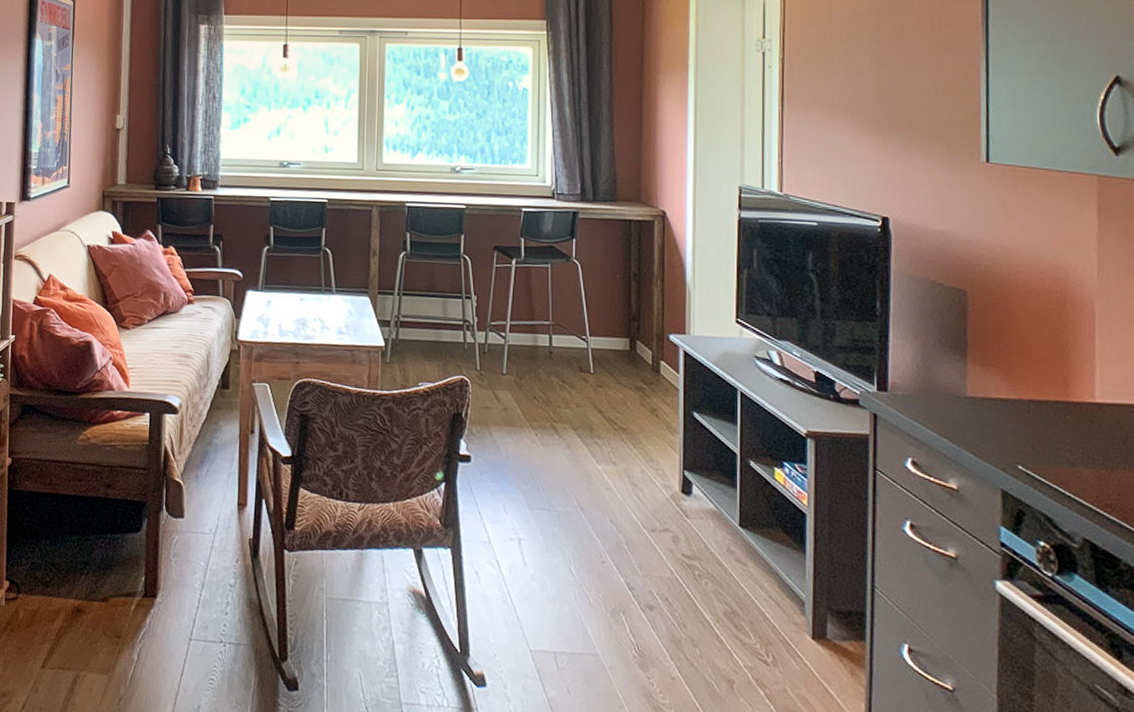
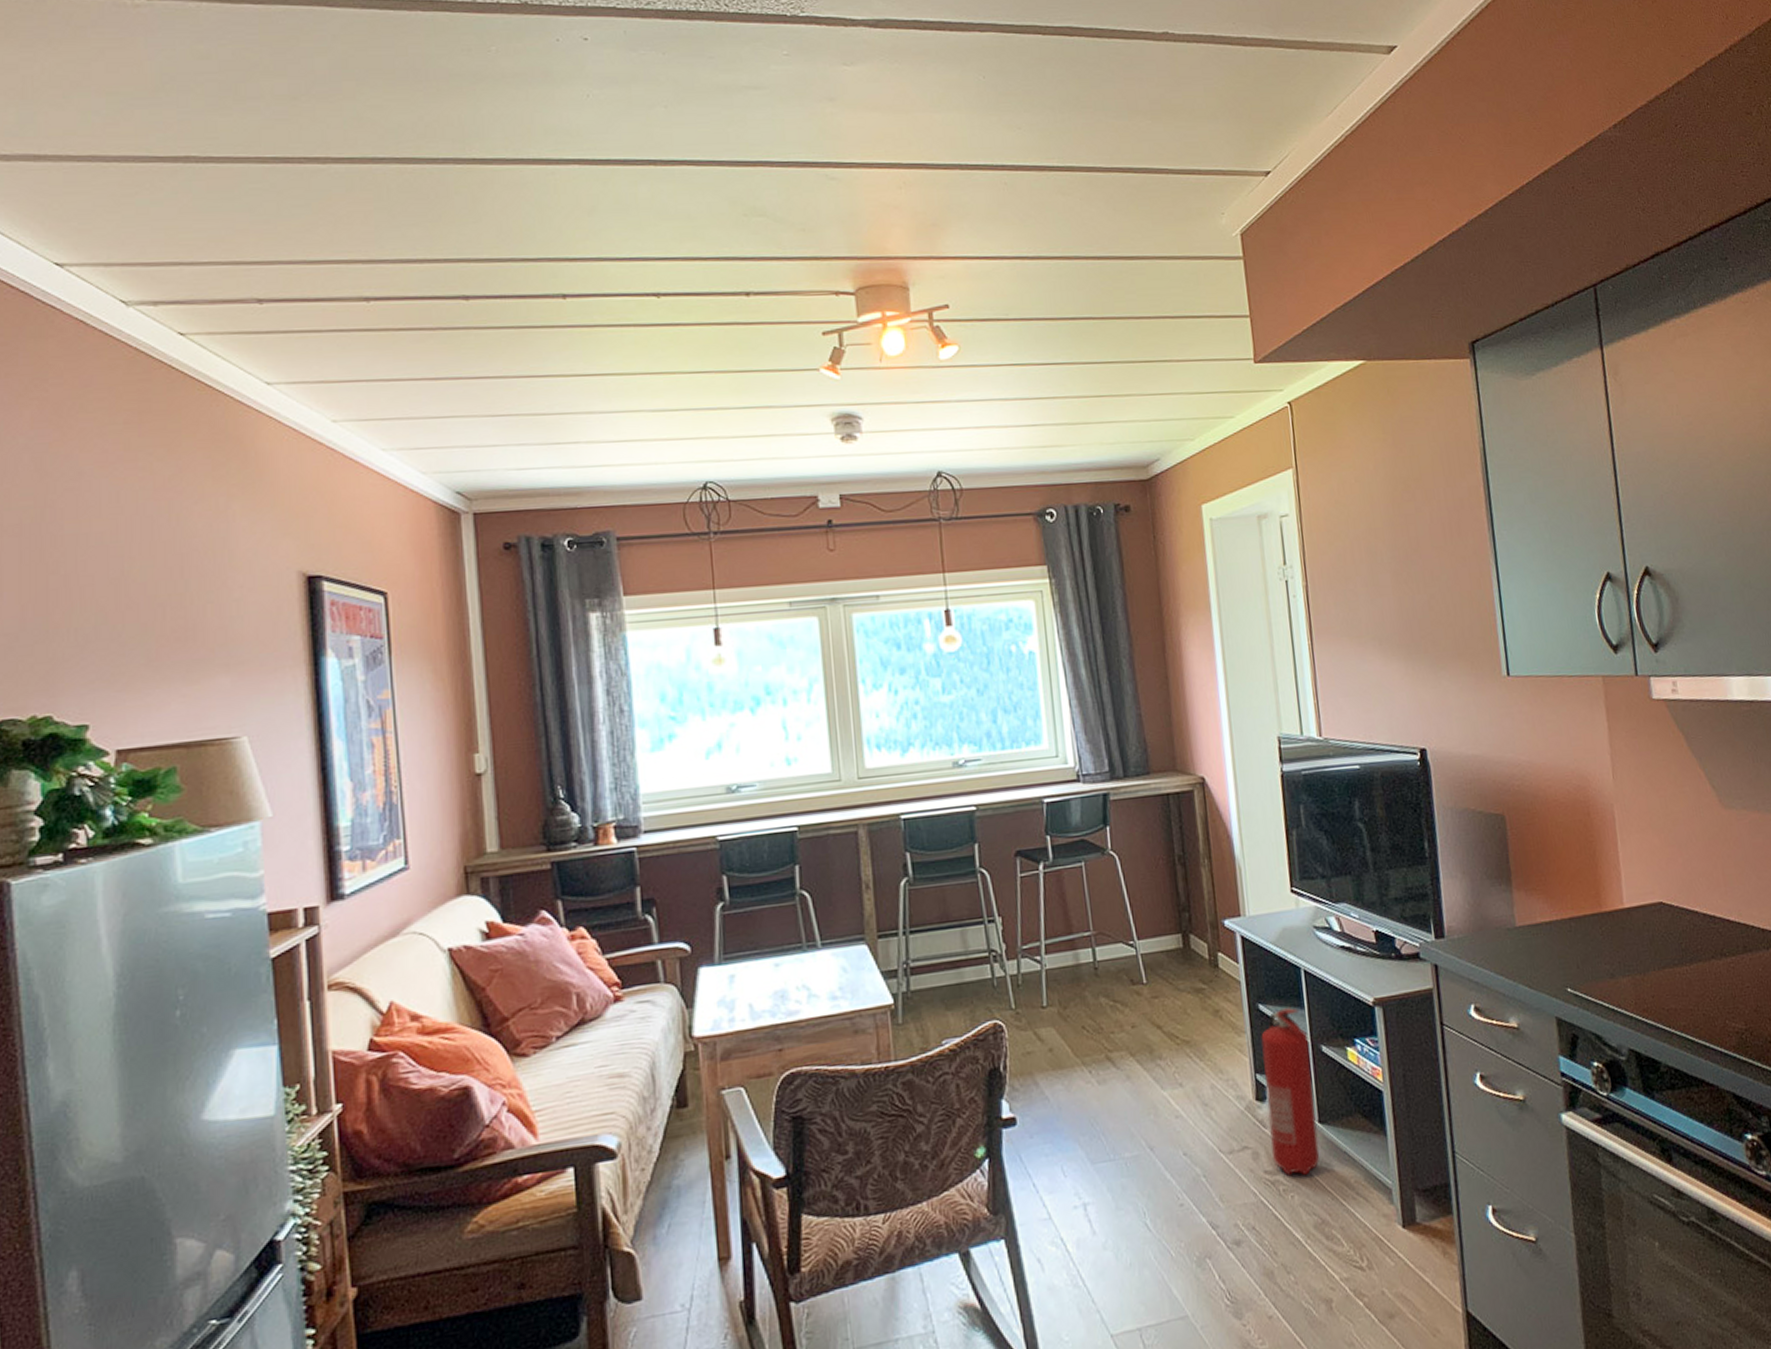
fire extinguisher: none [691,421,739,569] -> present [1261,1008,1320,1176]

